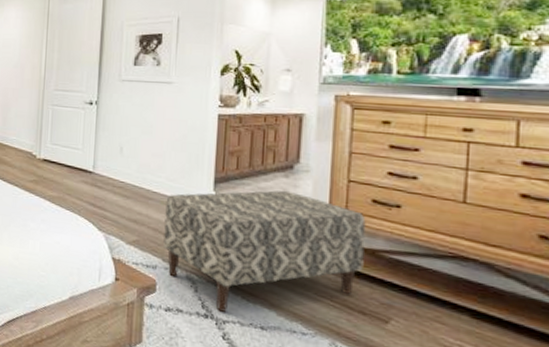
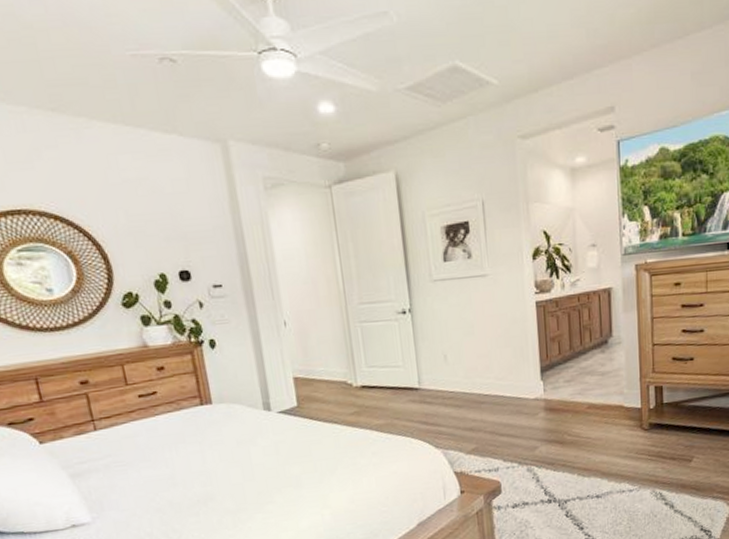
bench: present [163,190,366,312] -> none [498,365,670,493]

